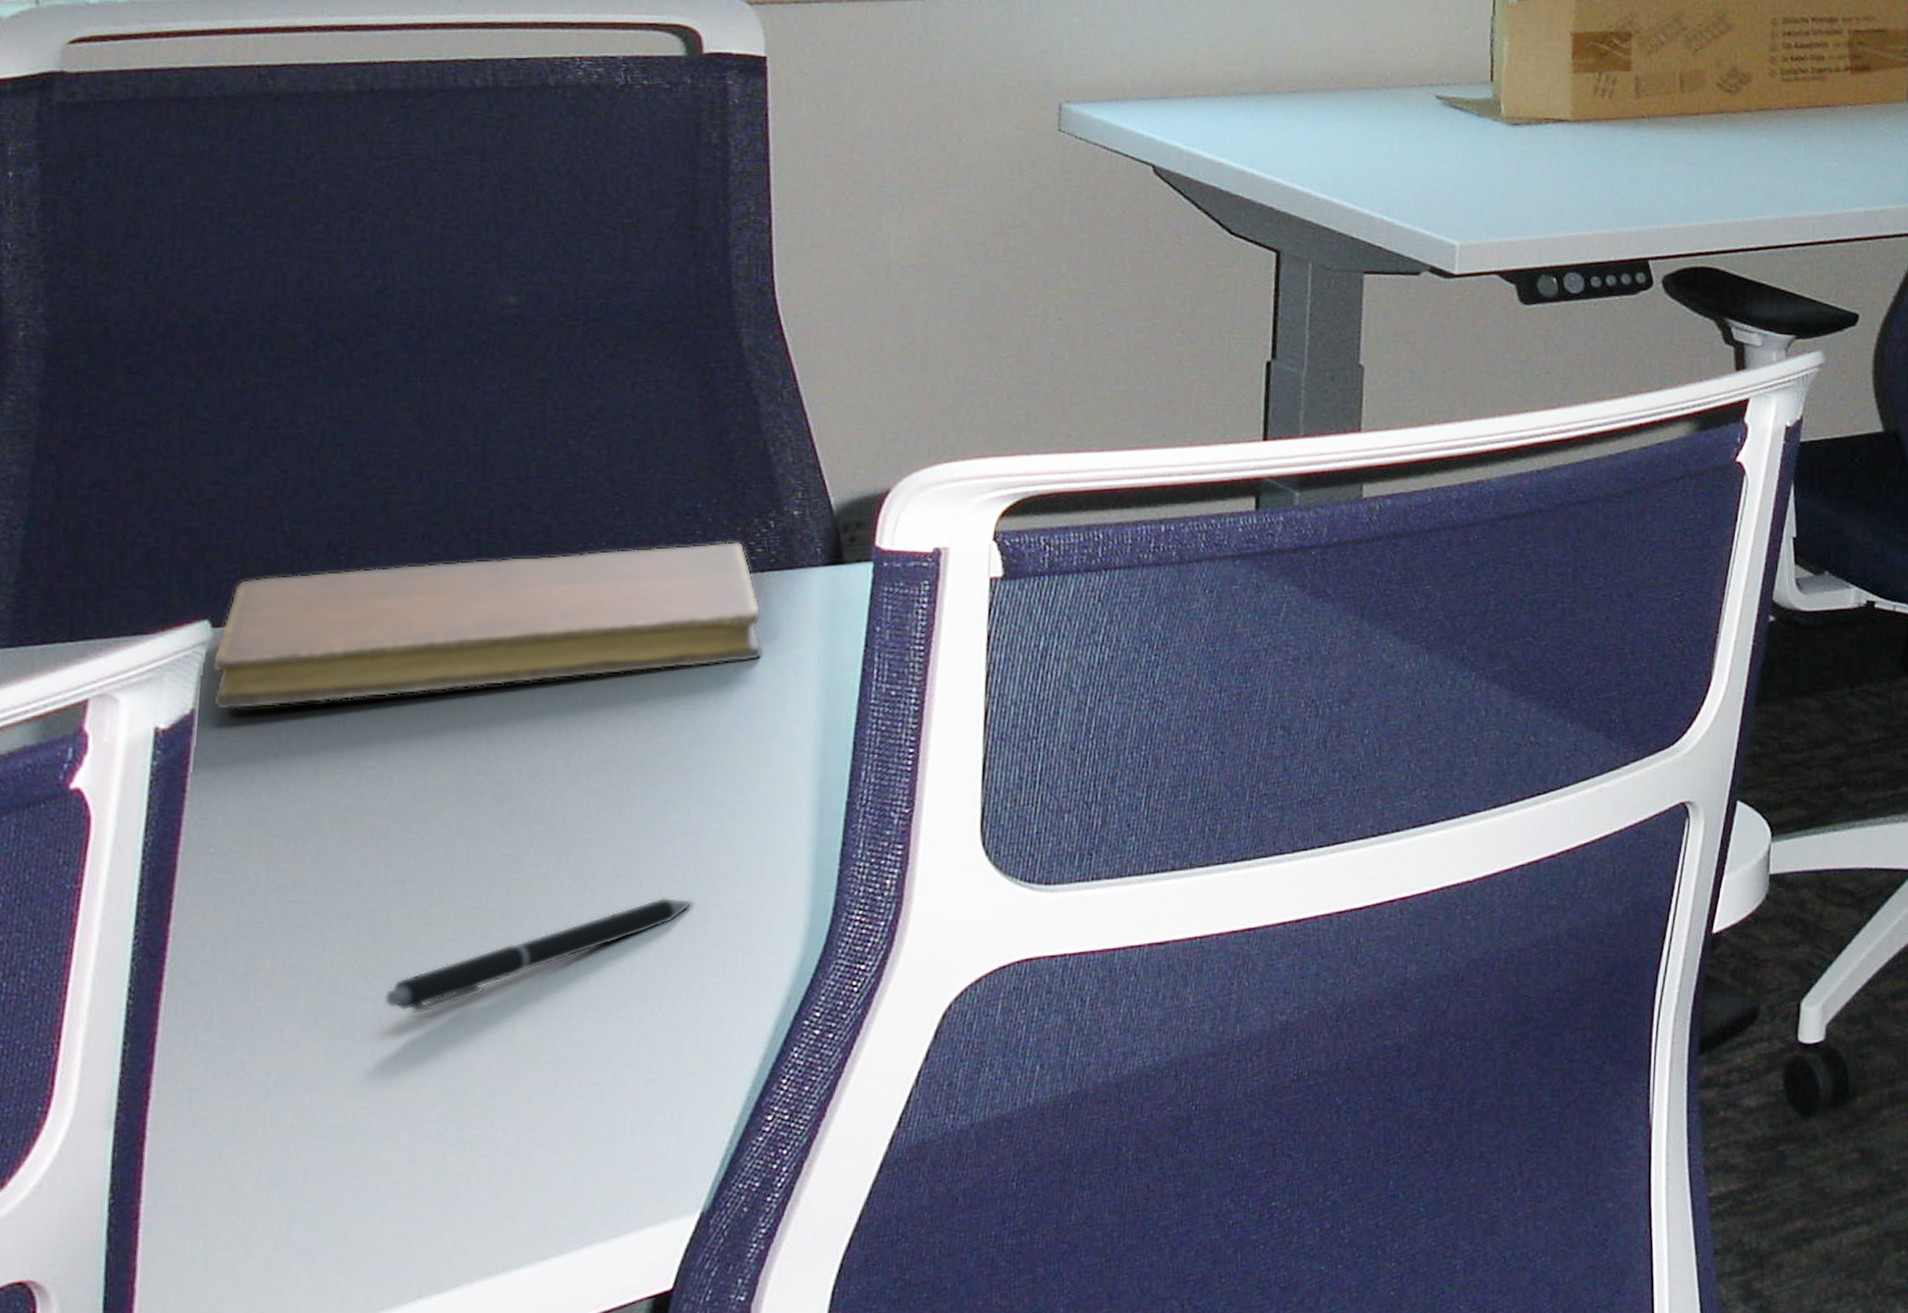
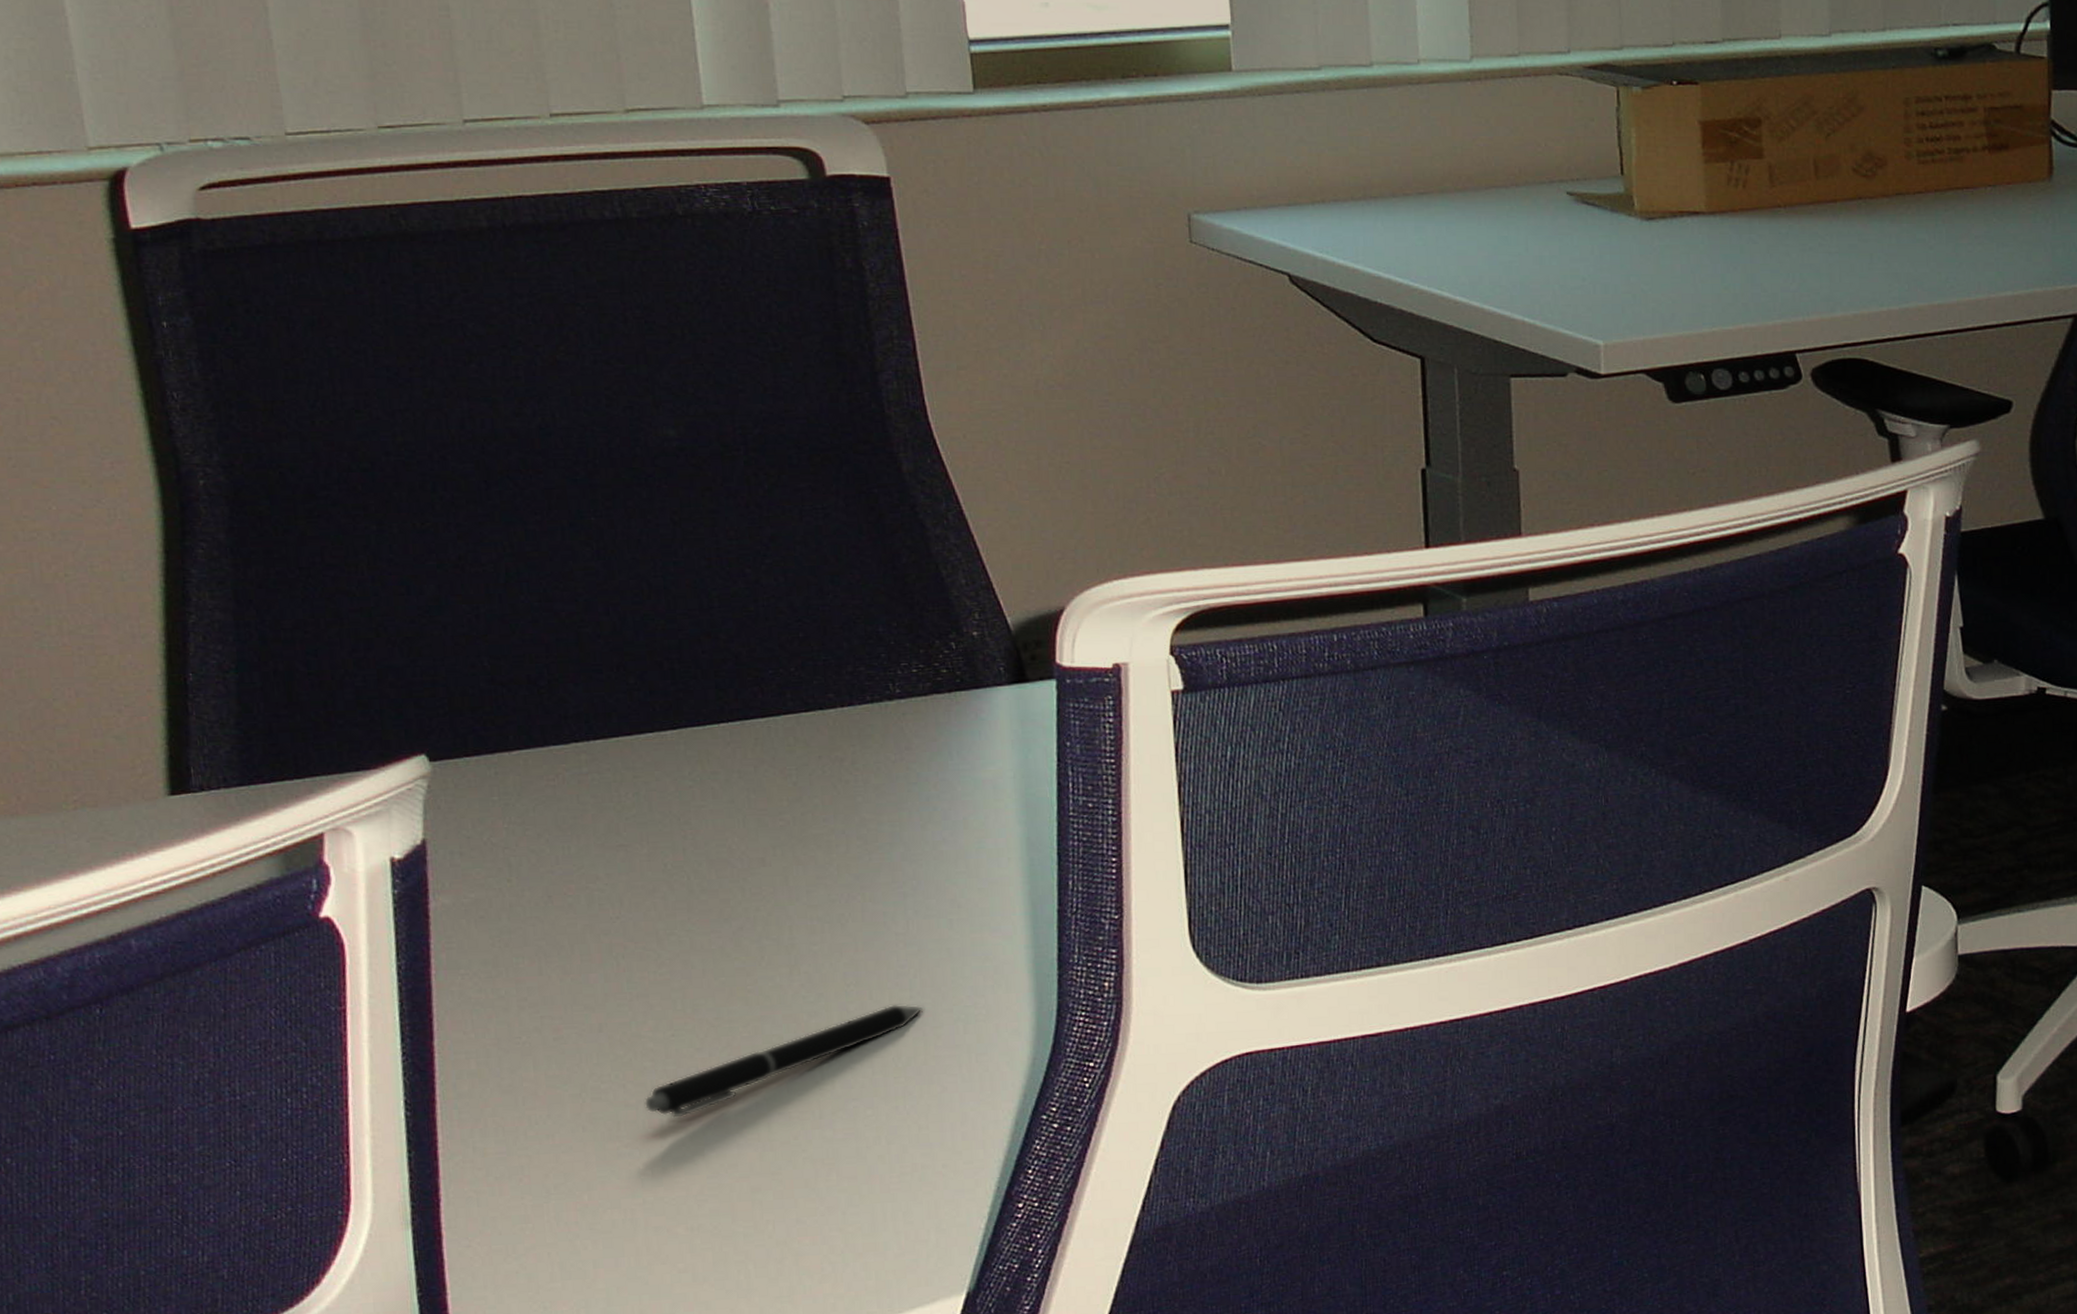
notebook: present [211,541,763,710] -> none [434,663,960,839]

